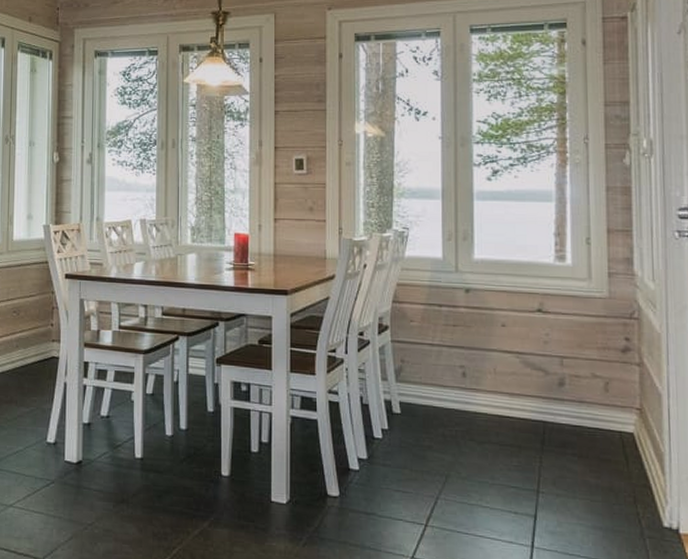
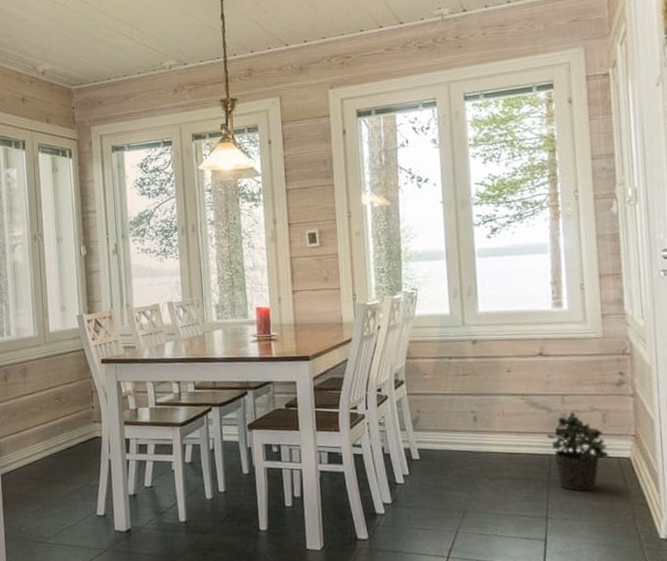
potted plant: none [542,377,610,466] -> present [547,412,609,492]

